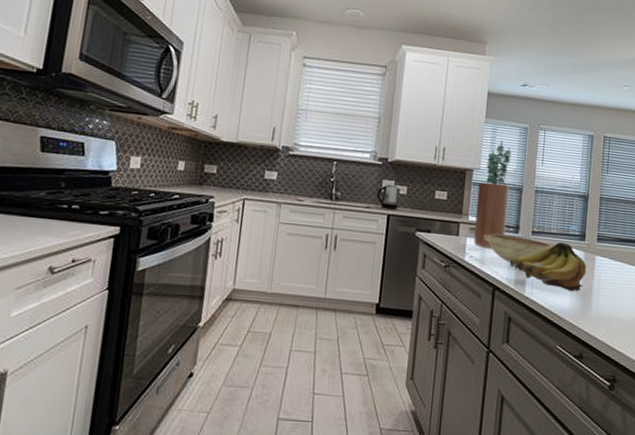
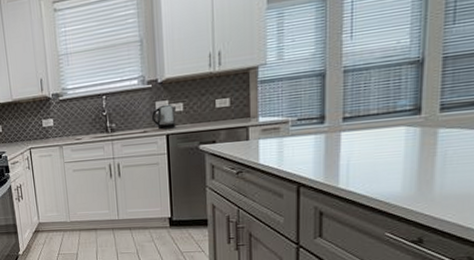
vase: present [473,140,512,250] -> none [267,23,307,148]
decorative bowl: present [483,233,554,262] -> none [278,126,375,157]
fruit: present [509,242,587,292] -> none [315,121,425,175]

